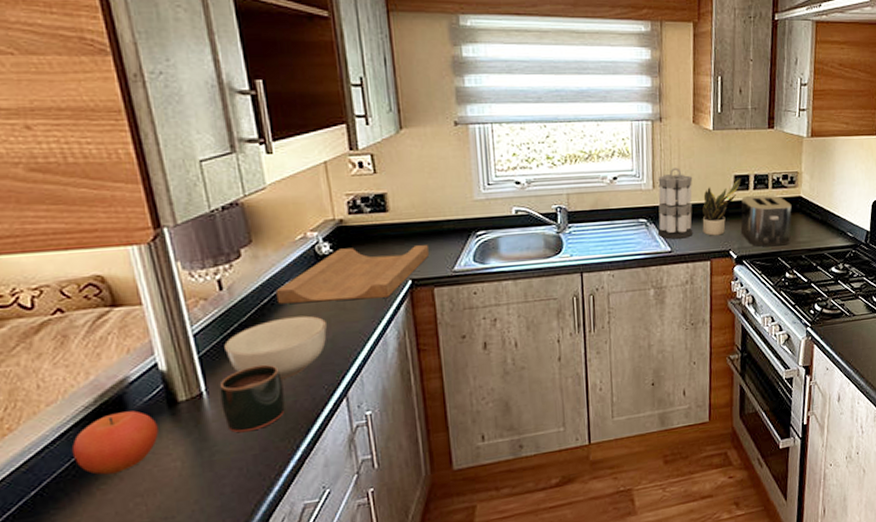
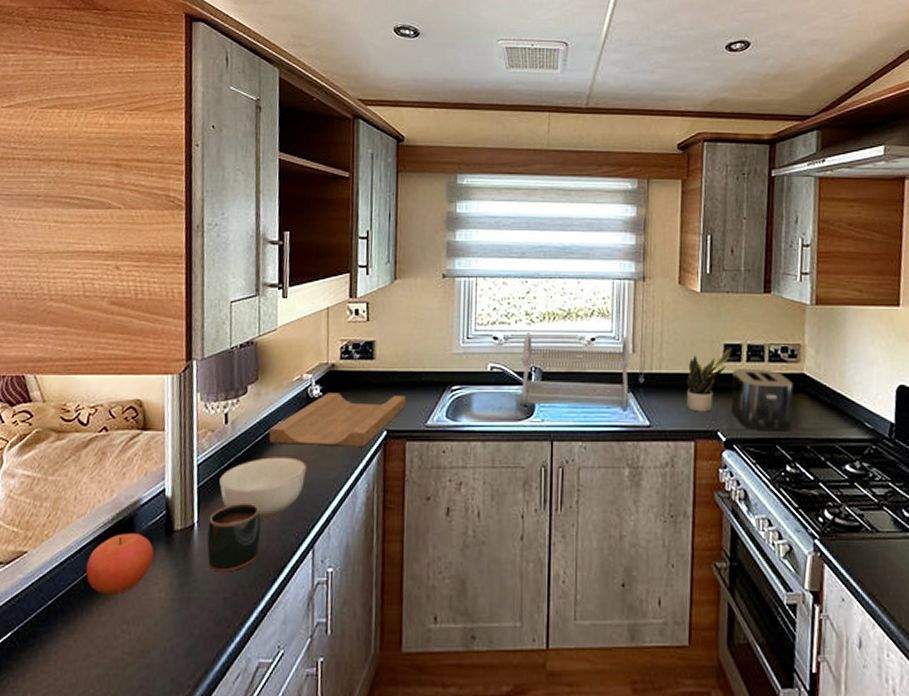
dish rack: none [544,173,652,247] -> present [519,333,632,412]
spice rack: present [658,167,693,239] -> none [637,331,677,412]

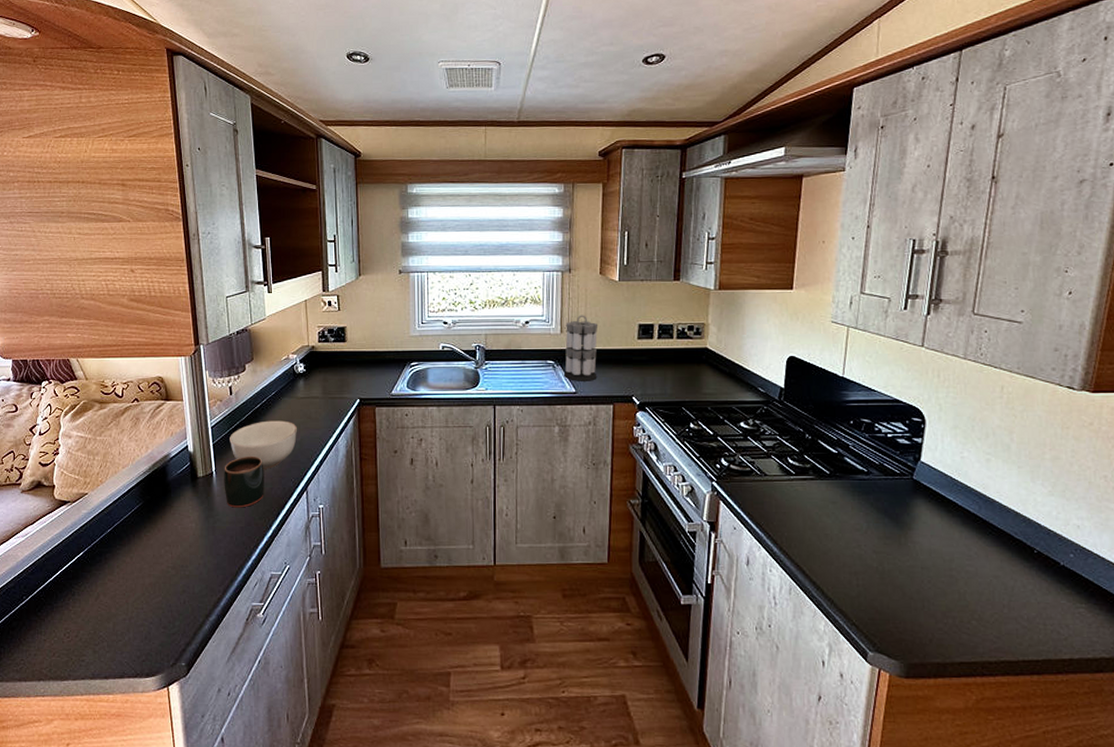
fruit: present [85,533,154,595] -> none [133,479,184,525]
cutting board: present [268,393,405,447] -> none [265,369,373,412]
dish rack: present [519,333,632,412] -> none [466,318,560,382]
spice rack: none [637,331,677,412] -> present [564,315,599,381]
potted plant: present [686,346,733,412] -> none [606,326,646,381]
toaster: present [730,369,794,431] -> none [643,345,698,396]

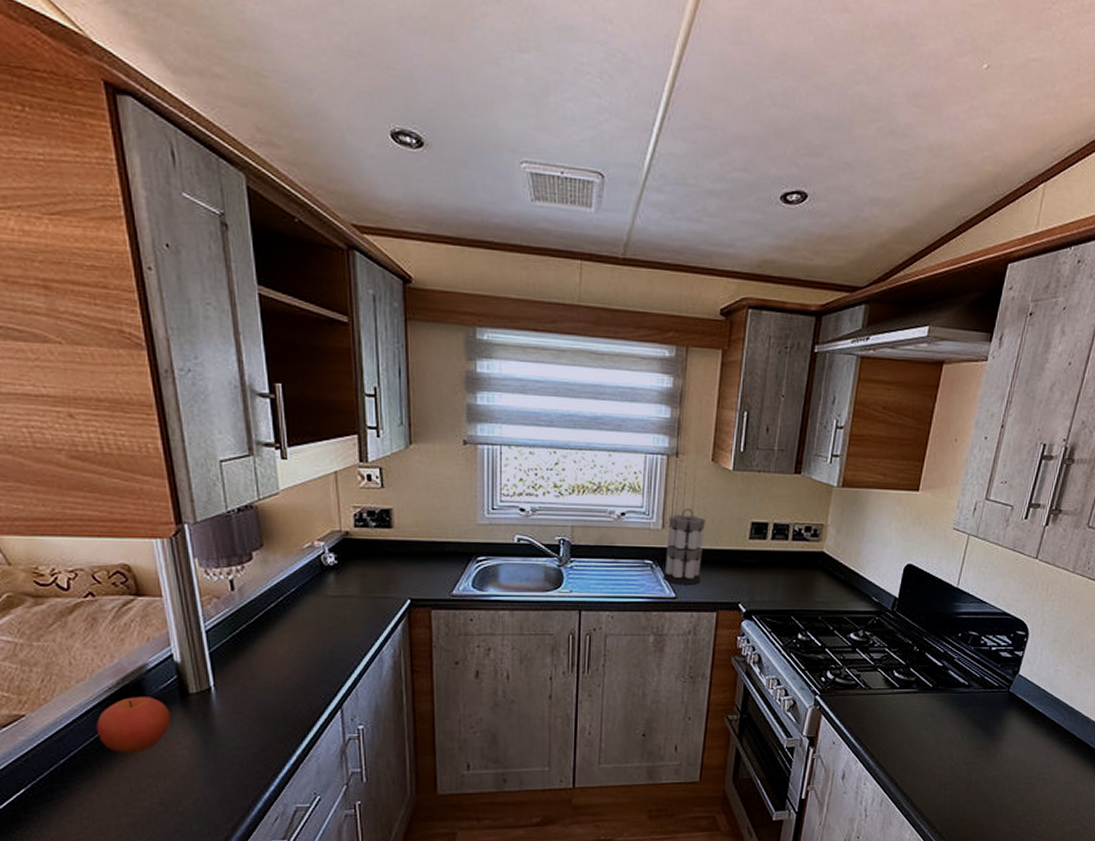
fruit: none [133,479,184,525] -> present [96,697,171,754]
mug: present [224,456,264,508] -> none [226,667,284,731]
bowl: present [230,420,297,469] -> none [233,624,327,683]

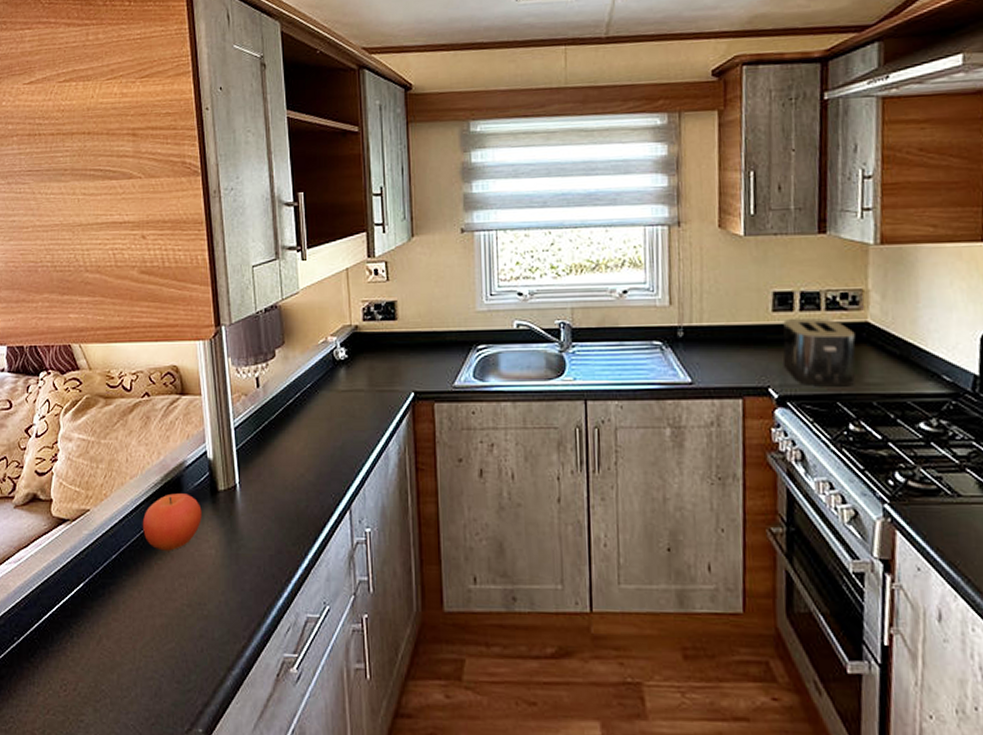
spice rack: present [664,508,706,585] -> none [676,281,720,368]
toaster: none [752,546,812,604] -> present [782,318,856,387]

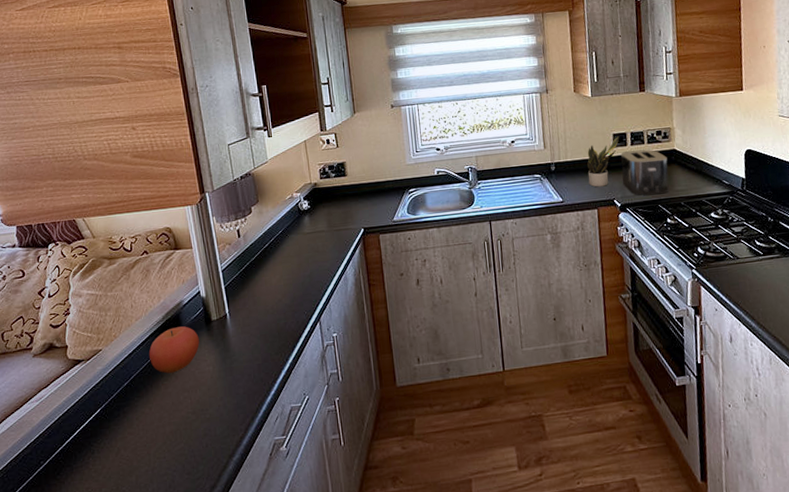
potted plant: none [731,294,783,367] -> present [587,135,620,187]

